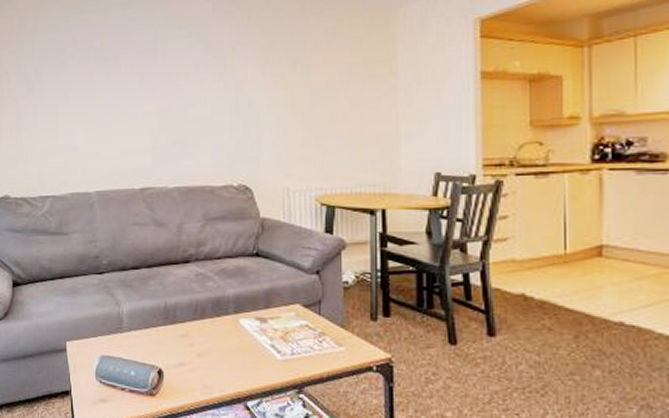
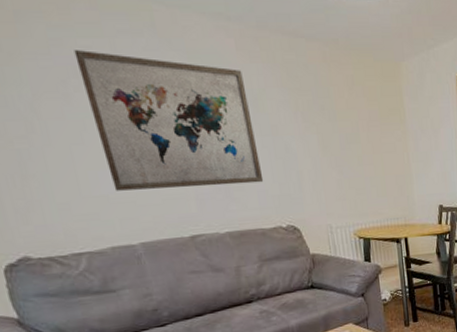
wall art: none [75,23,221,143] -> present [74,50,264,191]

